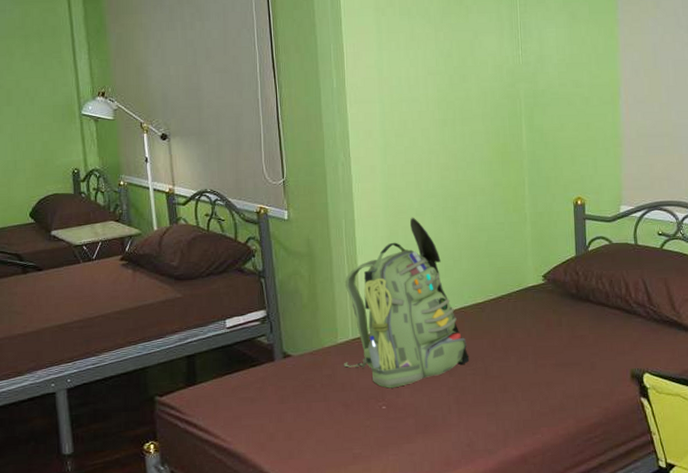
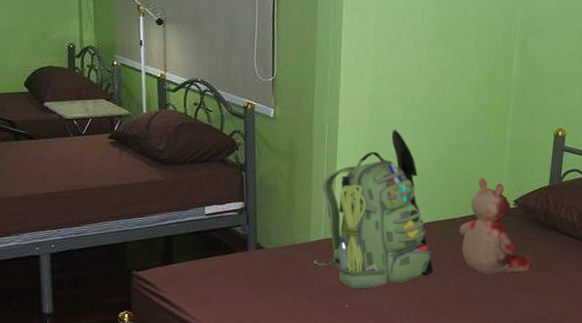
teddy bear: none [491,256,570,356] -> present [459,178,532,274]

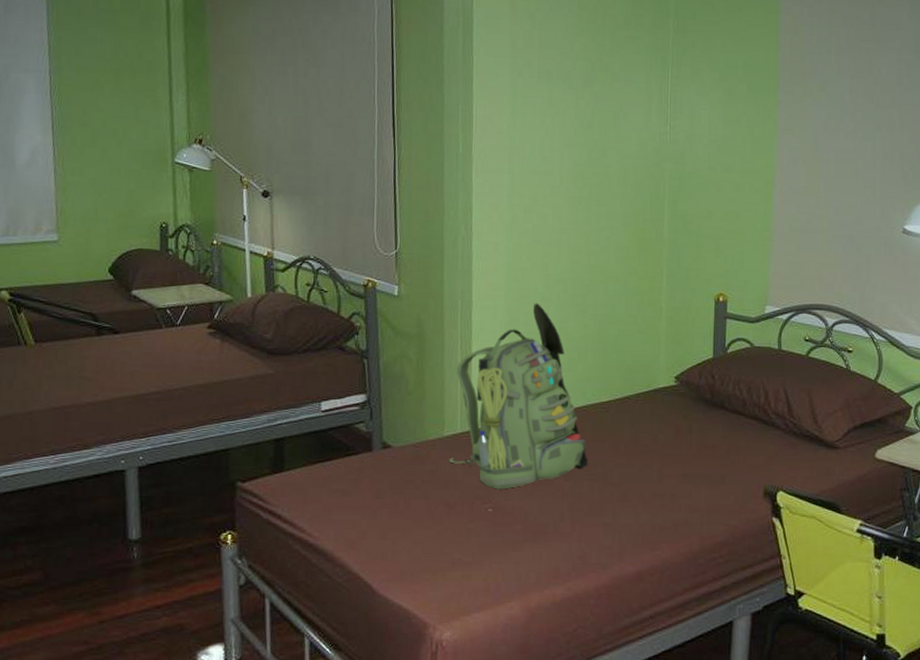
teddy bear: present [459,178,532,274] -> none [615,353,700,463]

